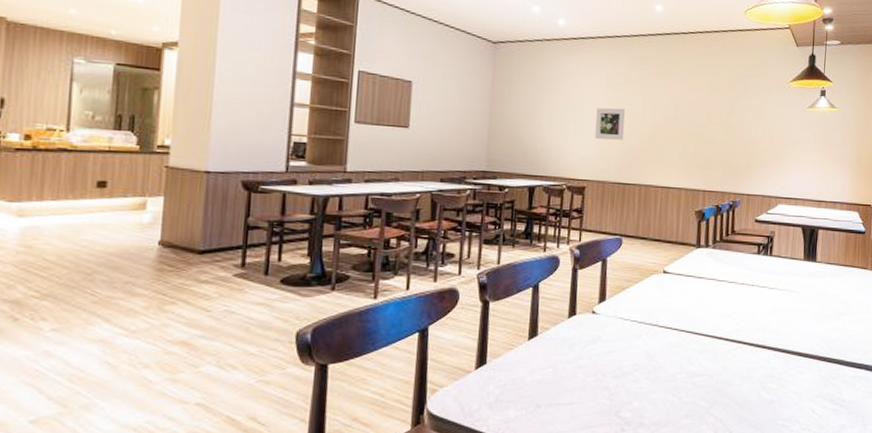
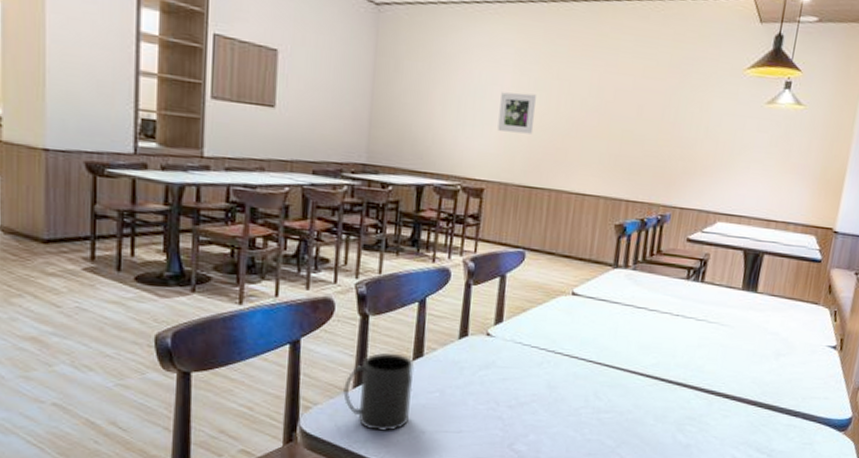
mug: none [467,334,529,408] -> present [343,352,414,431]

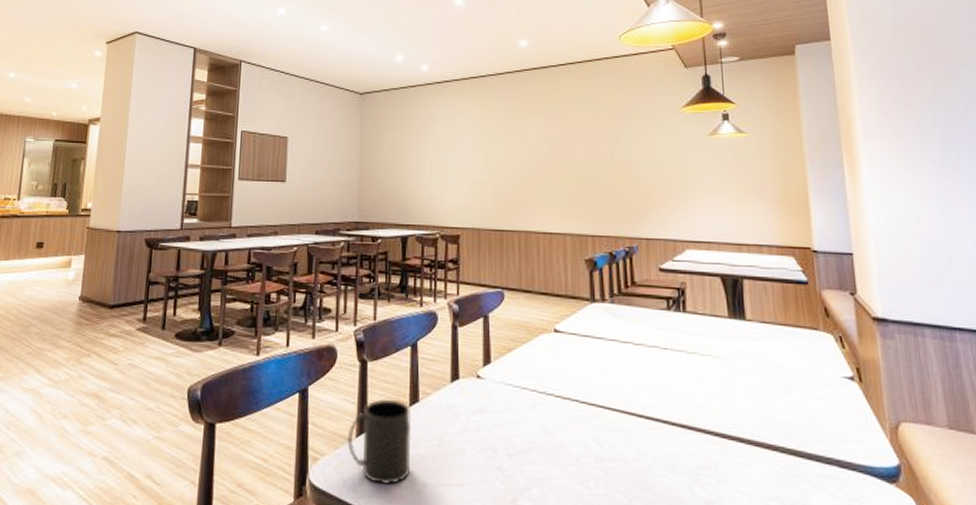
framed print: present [497,92,536,134] -> none [466,149,497,184]

